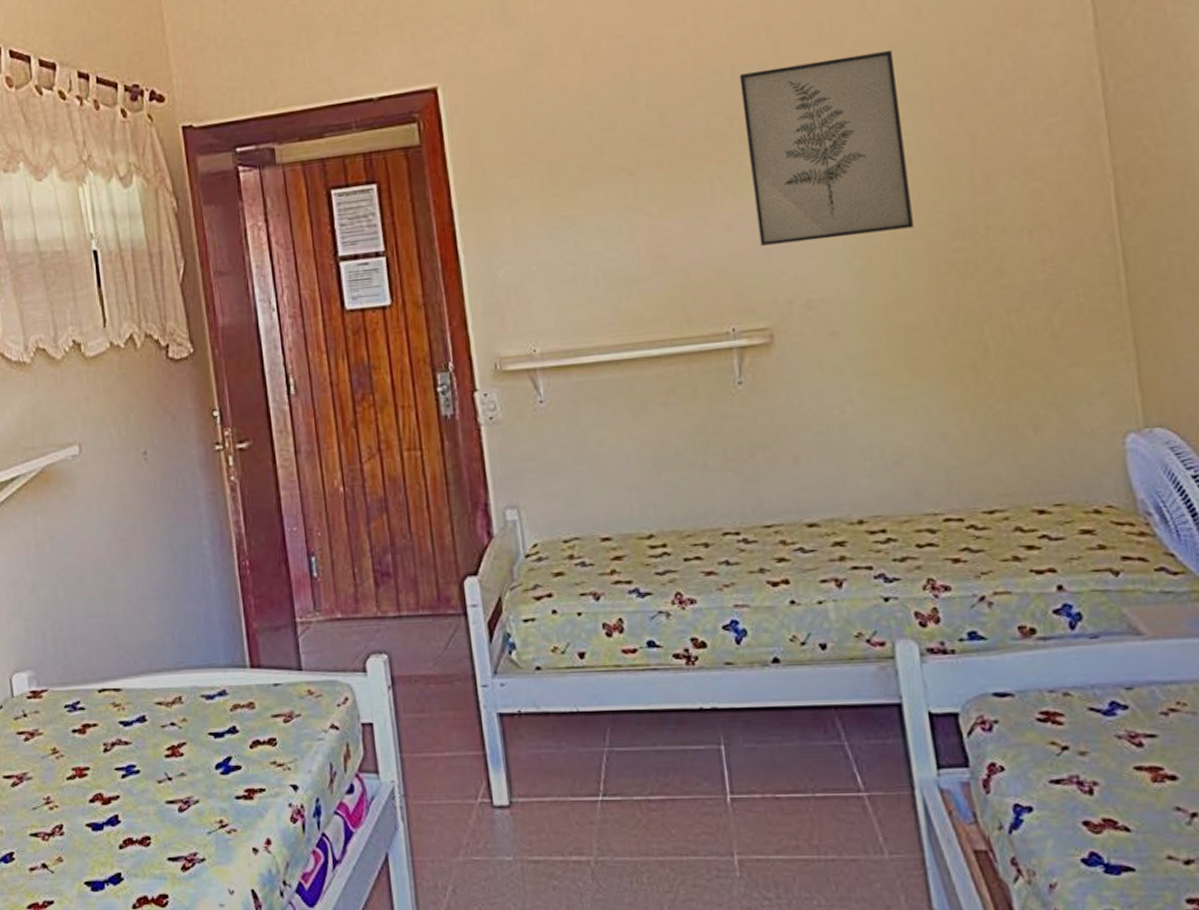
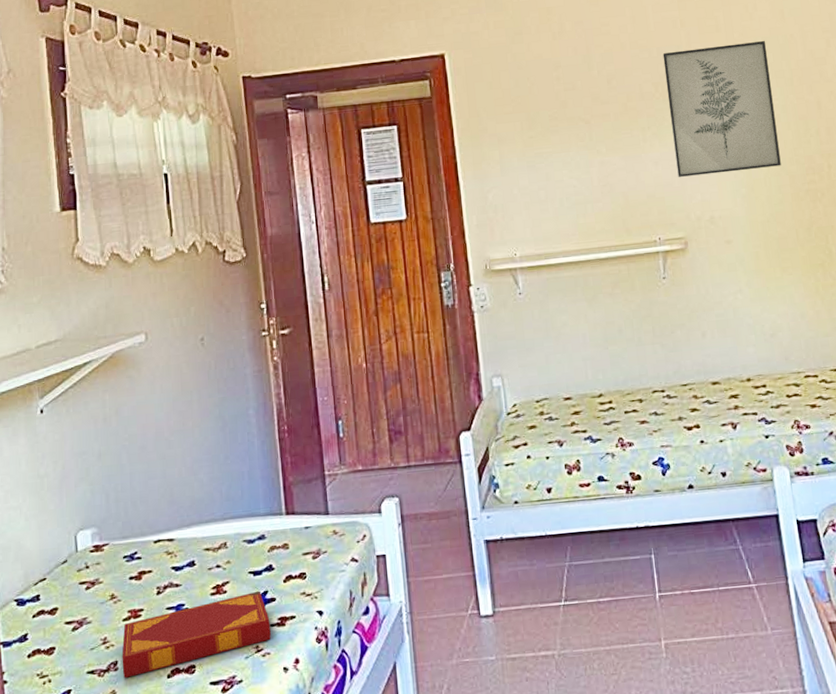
hardback book: none [67,756,237,844] -> present [122,590,271,678]

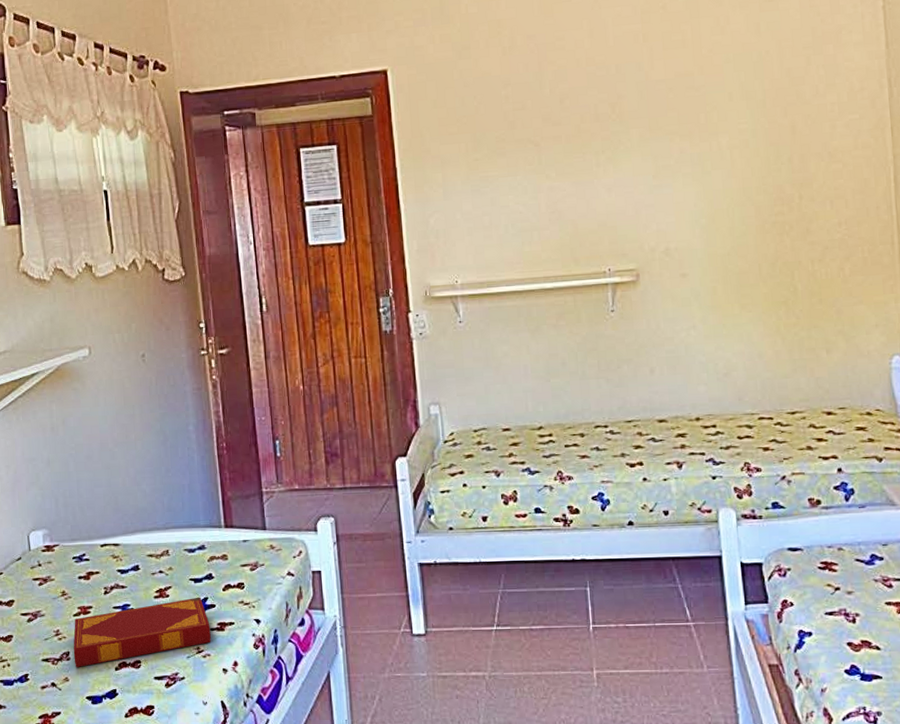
wall art: present [662,40,781,177] -> none [621,57,747,205]

